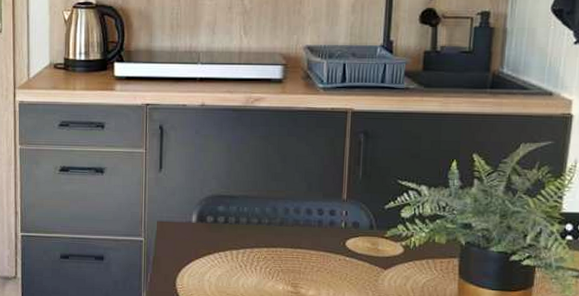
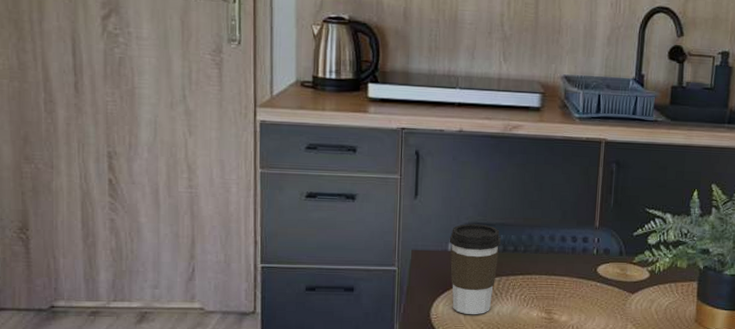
coffee cup: none [193,196,245,287] -> present [449,224,502,315]

